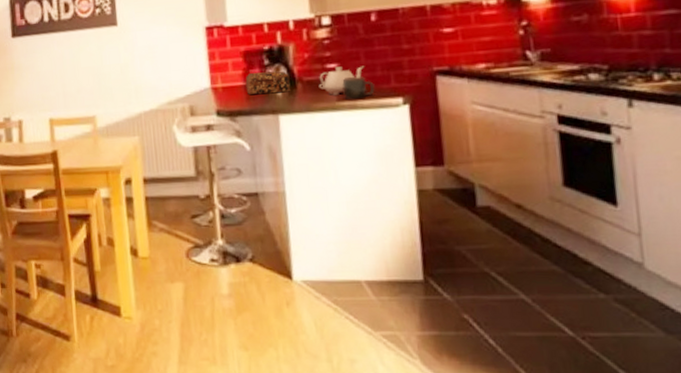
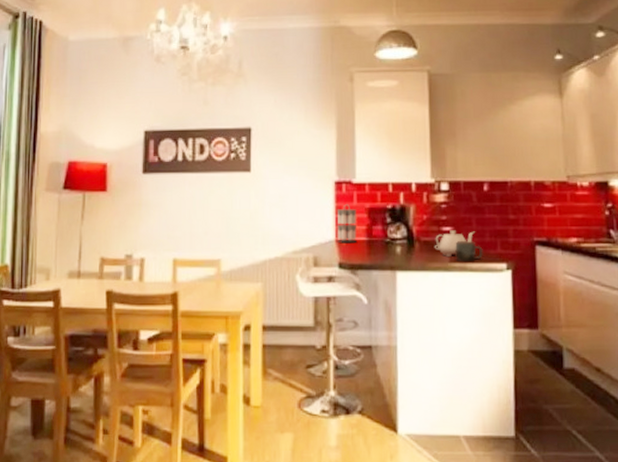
spice rack: none [211,49,234,91] -> present [337,204,357,244]
bread loaf: present [245,71,291,96] -> none [368,229,409,251]

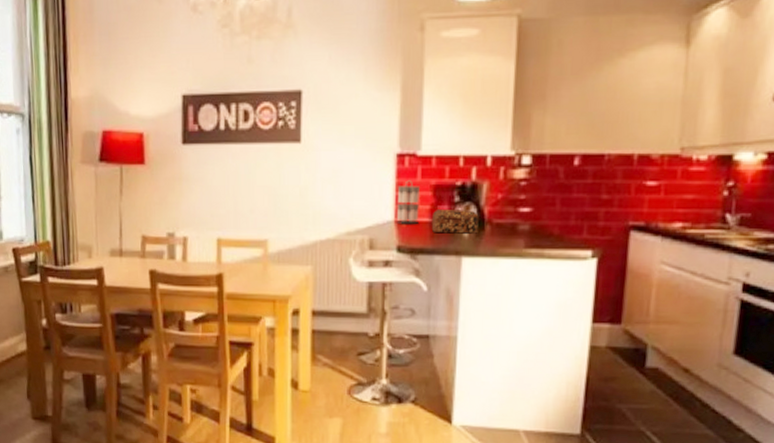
bread loaf: none [368,229,409,251] -> present [431,210,479,234]
teapot: present [434,230,476,258] -> none [507,211,559,243]
mug: present [455,241,483,264] -> none [532,224,566,250]

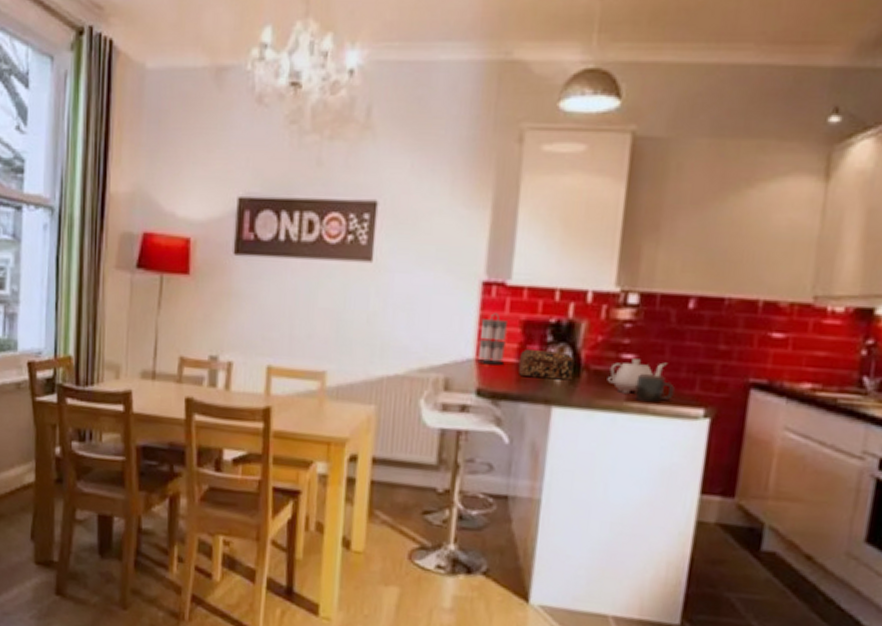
teapot: none [507,211,559,243] -> present [607,358,669,395]
mug: none [532,224,566,250] -> present [634,374,675,405]

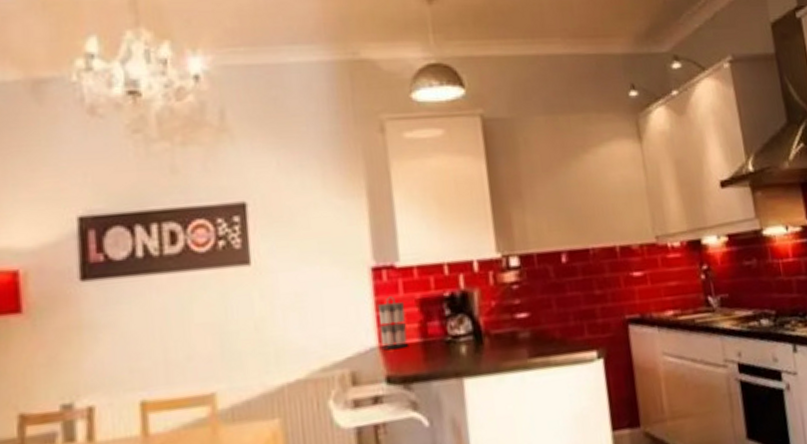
bread loaf: present [518,349,575,380] -> none [422,323,477,355]
teapot: present [607,358,669,395] -> none [508,315,558,353]
mug: present [634,374,675,405] -> none [533,328,569,358]

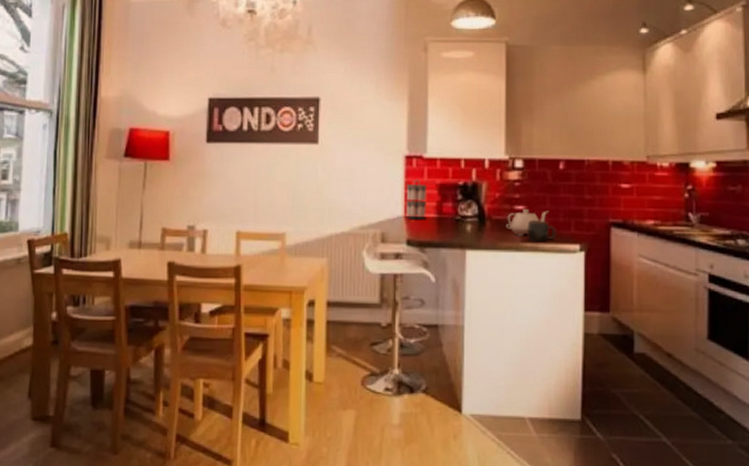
teapot: none [508,315,558,353] -> present [506,209,550,237]
mug: none [533,328,569,358] -> present [527,221,556,244]

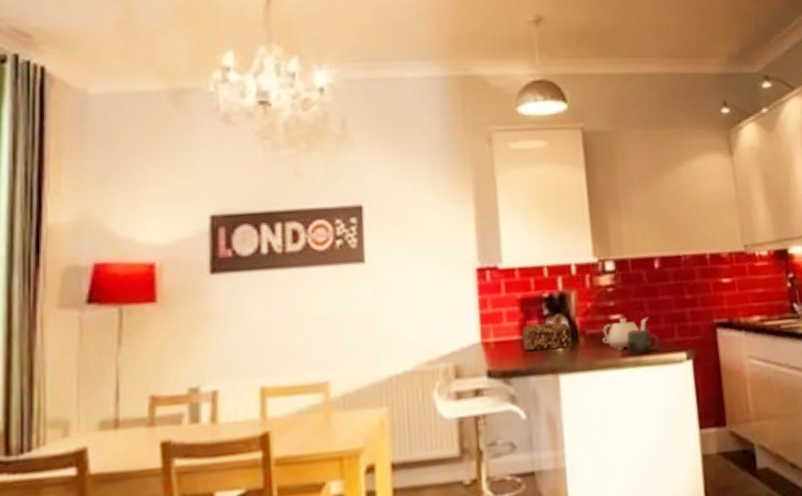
spice rack: present [406,180,426,220] -> none [482,296,508,347]
bread loaf: none [437,207,480,229] -> present [521,322,573,352]

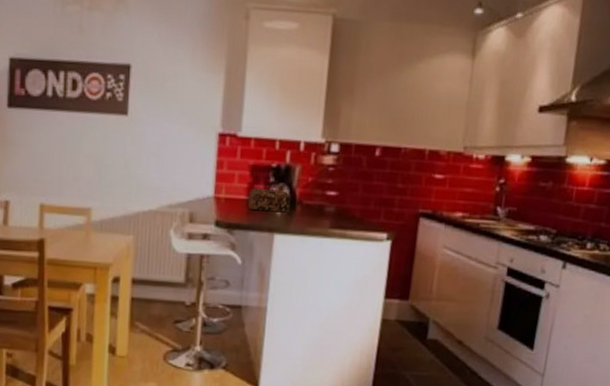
teapot: present [602,317,649,352] -> none [316,195,361,224]
mug: present [626,329,659,358] -> none [336,207,366,231]

